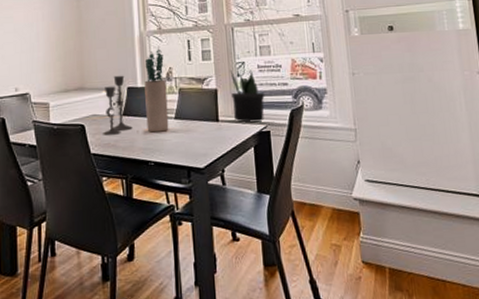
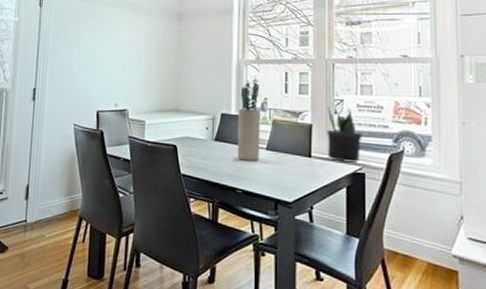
candlestick: present [103,75,133,136] -> none [194,101,223,160]

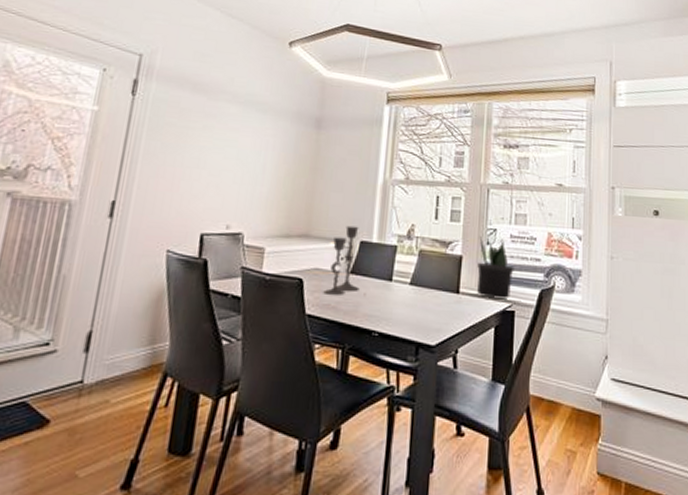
candlestick: none [194,101,223,160] -> present [323,225,360,297]
vase: present [237,76,260,161] -> none [376,198,407,298]

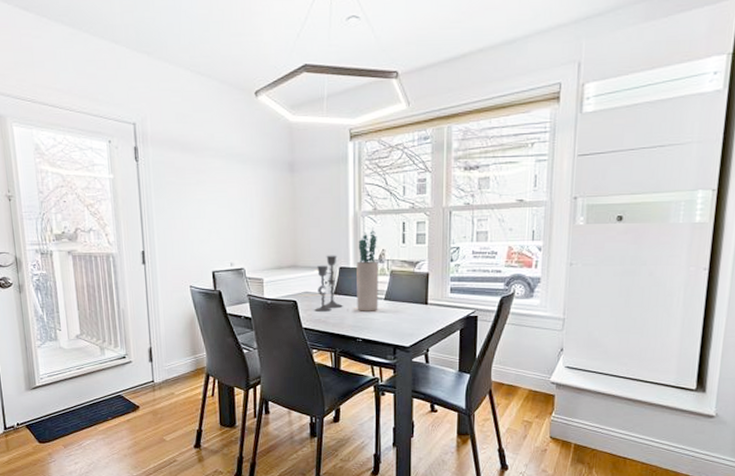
vase: none [376,198,407,298] -> present [357,227,378,311]
planter: present [477,236,514,300] -> none [443,255,477,307]

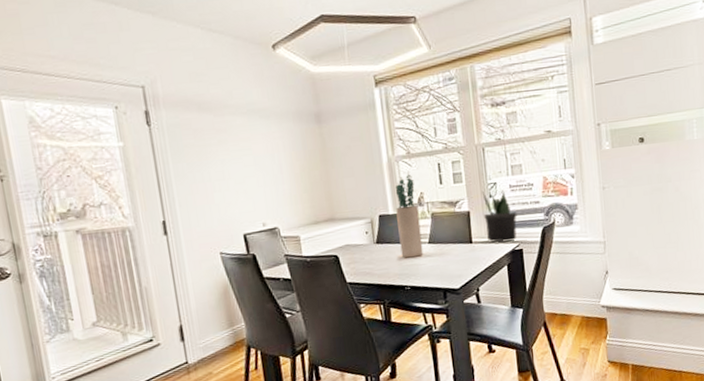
candlestick: present [314,255,343,313] -> none [355,203,387,265]
planter: none [443,255,477,307] -> present [482,190,517,243]

